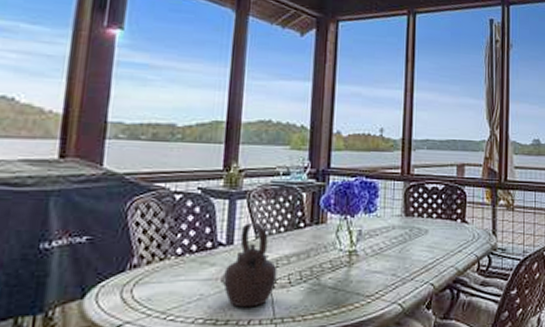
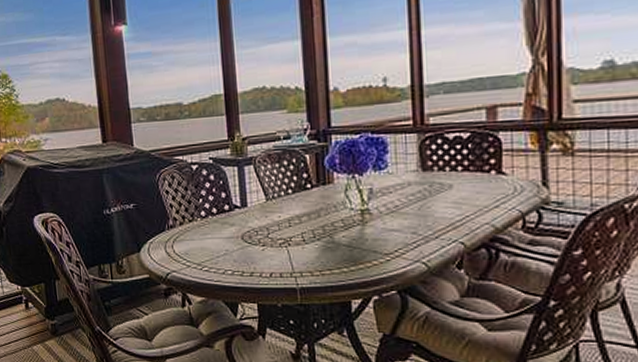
teapot: present [223,223,278,308] -> none [243,187,291,262]

